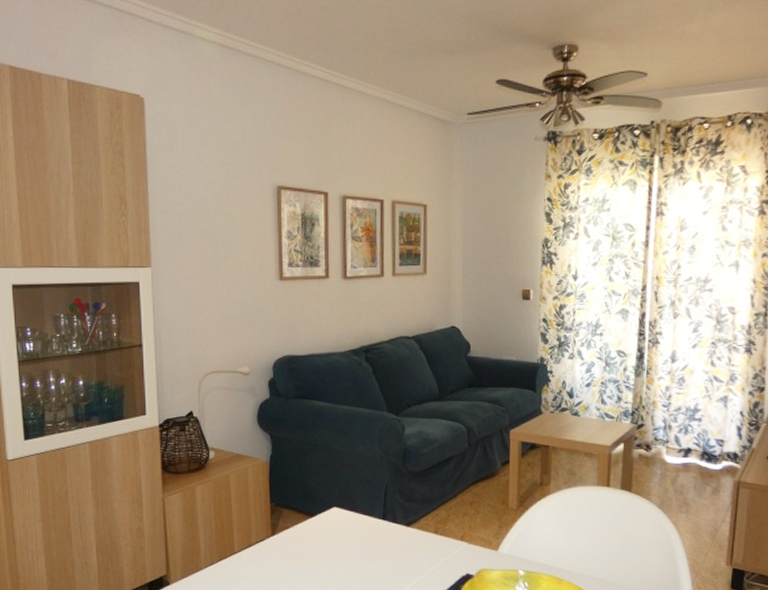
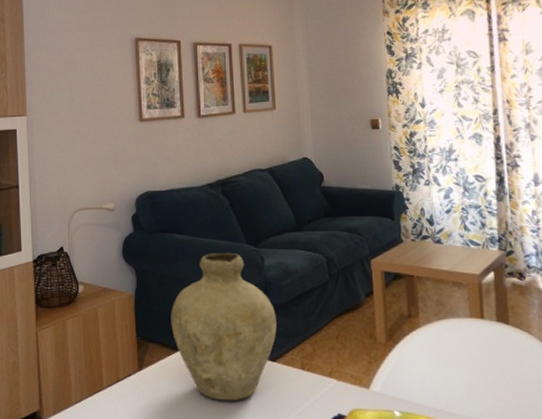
vase: none [306,420,414,564] -> present [171,252,277,401]

